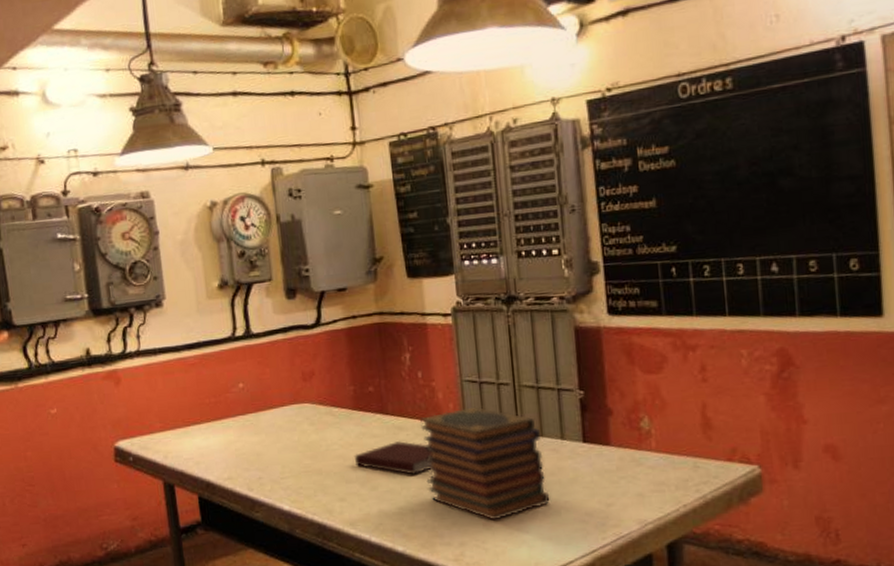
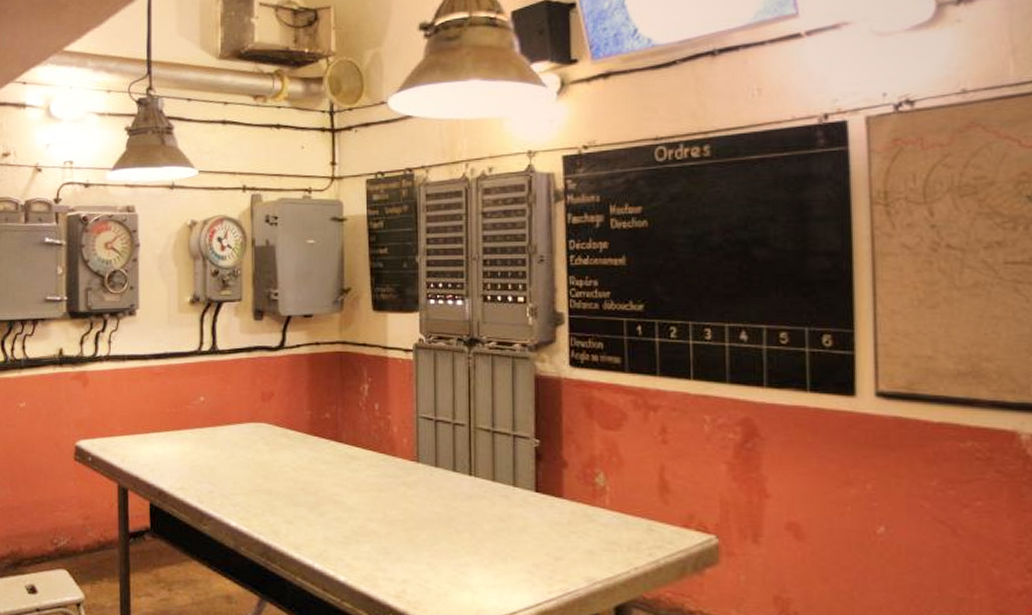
notebook: present [353,441,433,475] -> none [304,470,382,506]
book stack: present [419,406,550,521] -> none [372,443,497,561]

